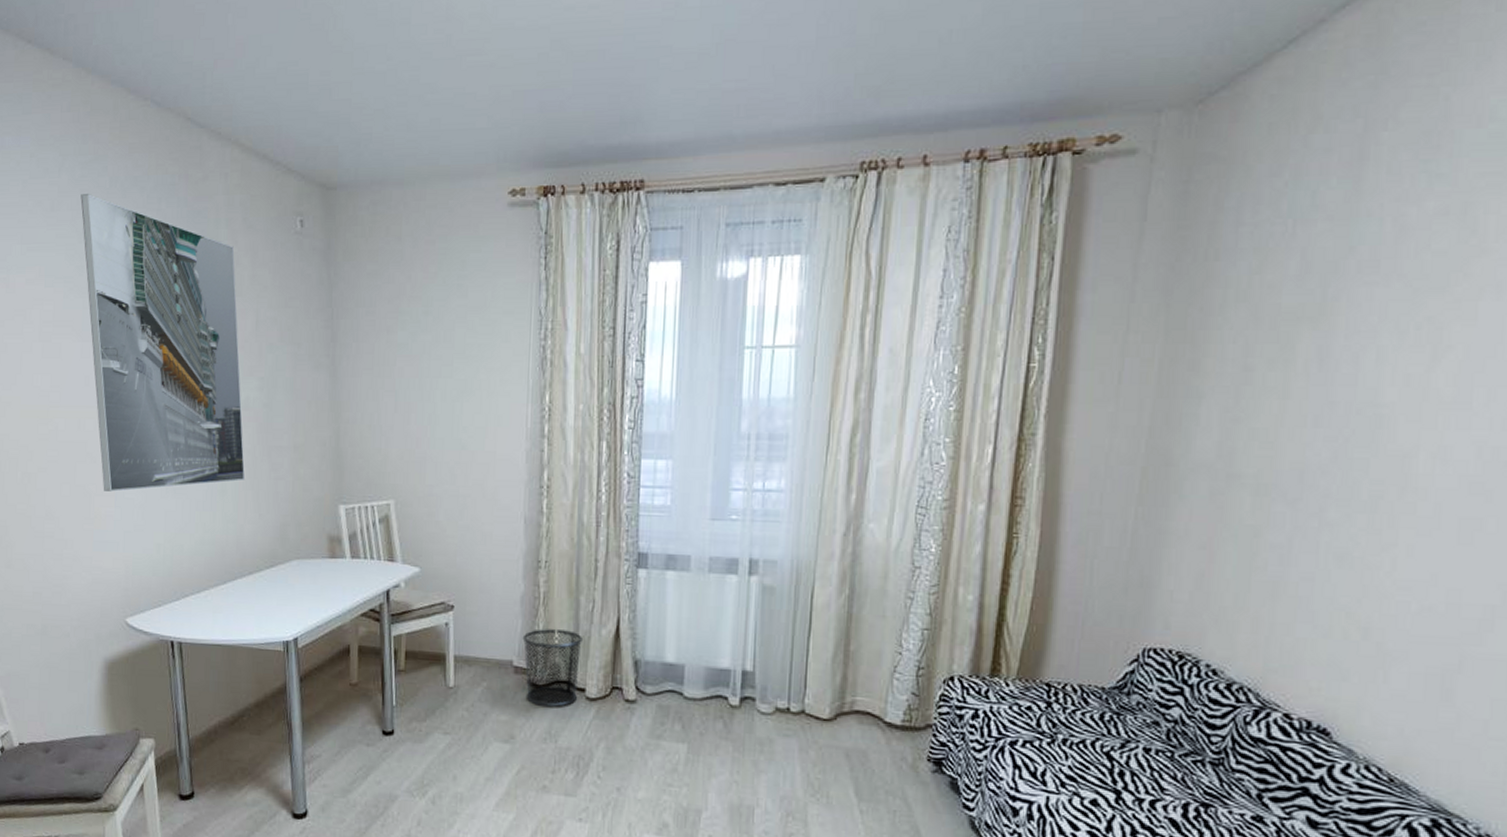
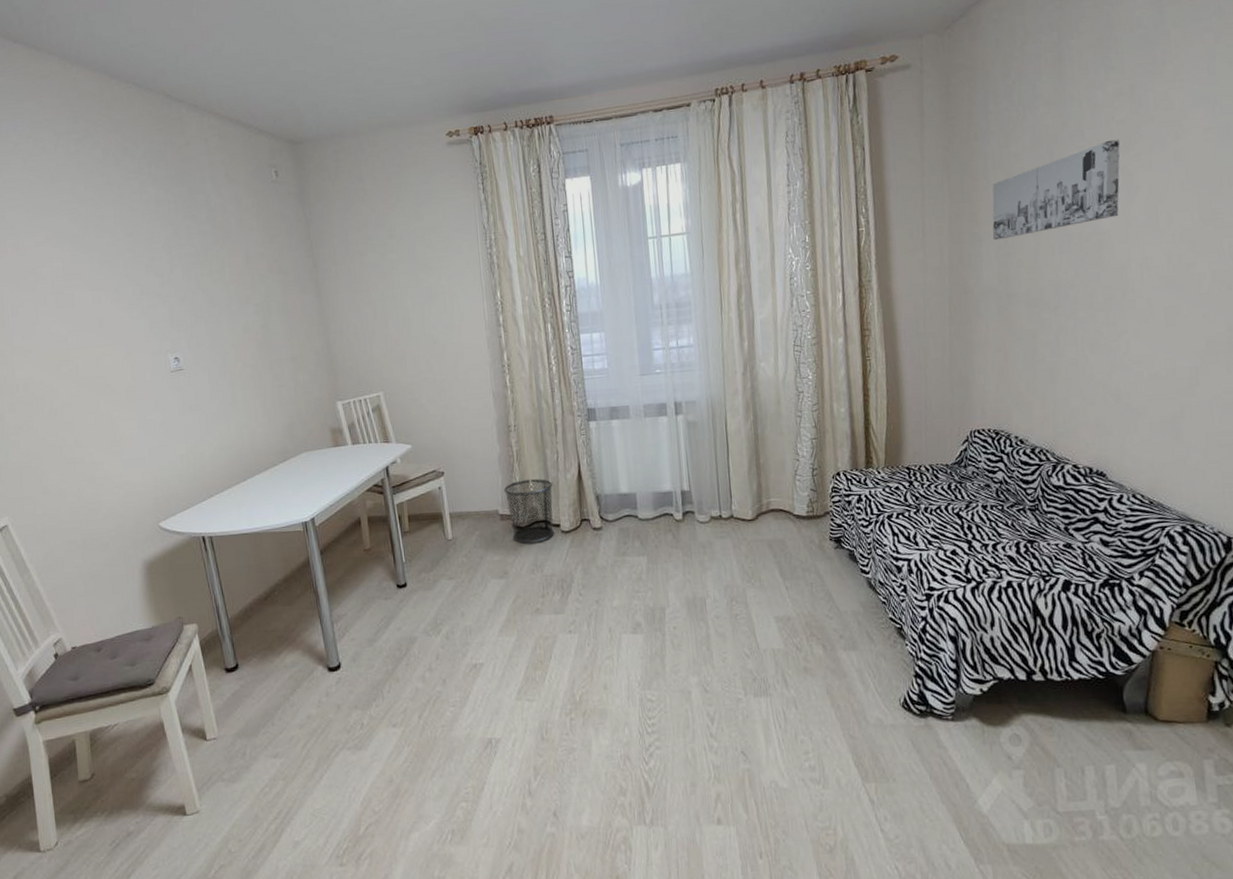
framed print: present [80,194,246,492] -> none [77,165,253,416]
wall art: none [1218,277,1434,399] -> present [992,139,1120,241]

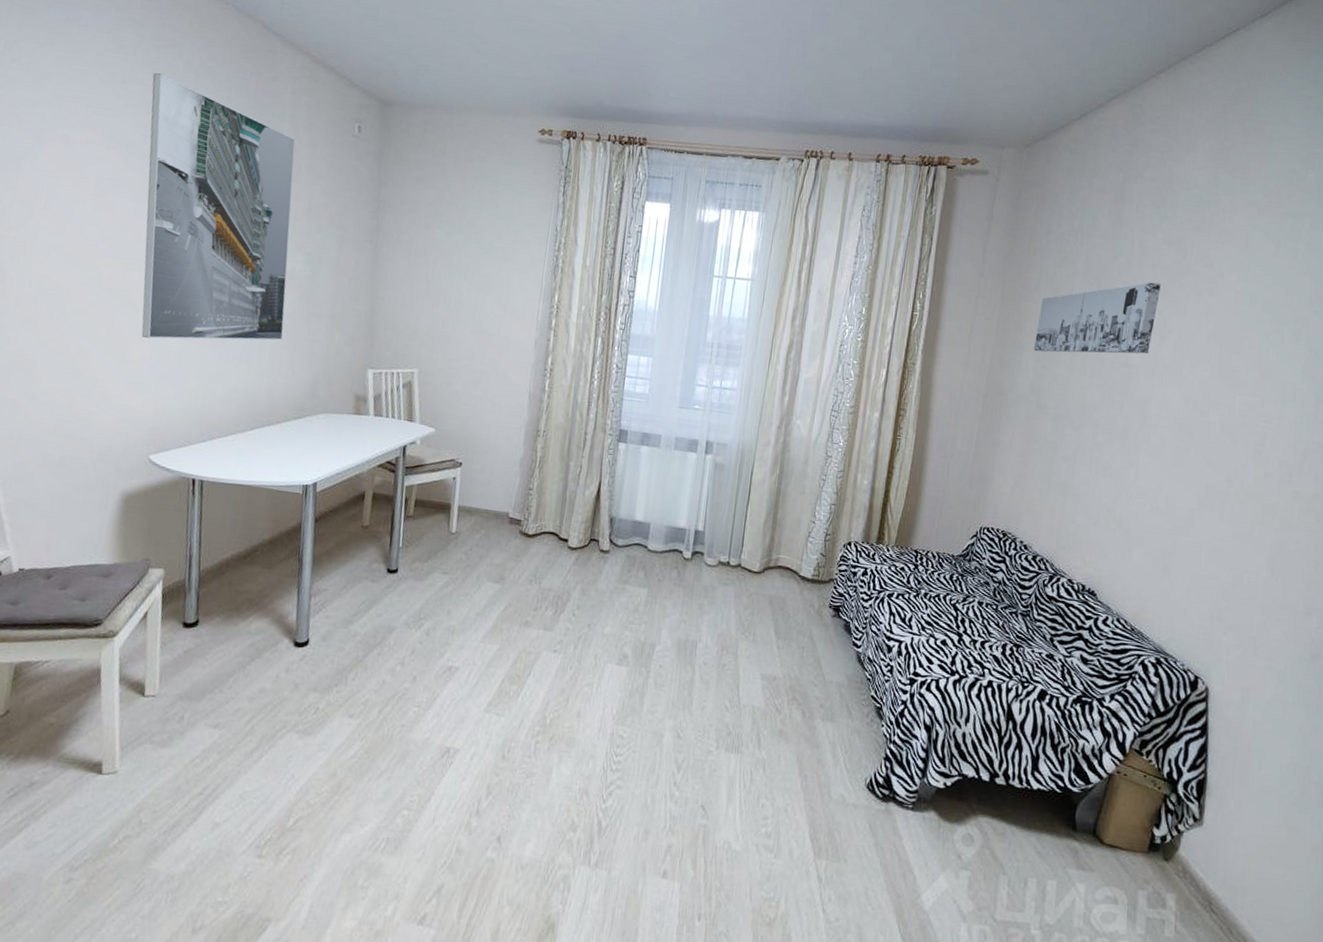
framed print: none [77,165,253,416] -> present [141,73,296,341]
waste bin: present [503,479,554,544] -> none [517,487,570,554]

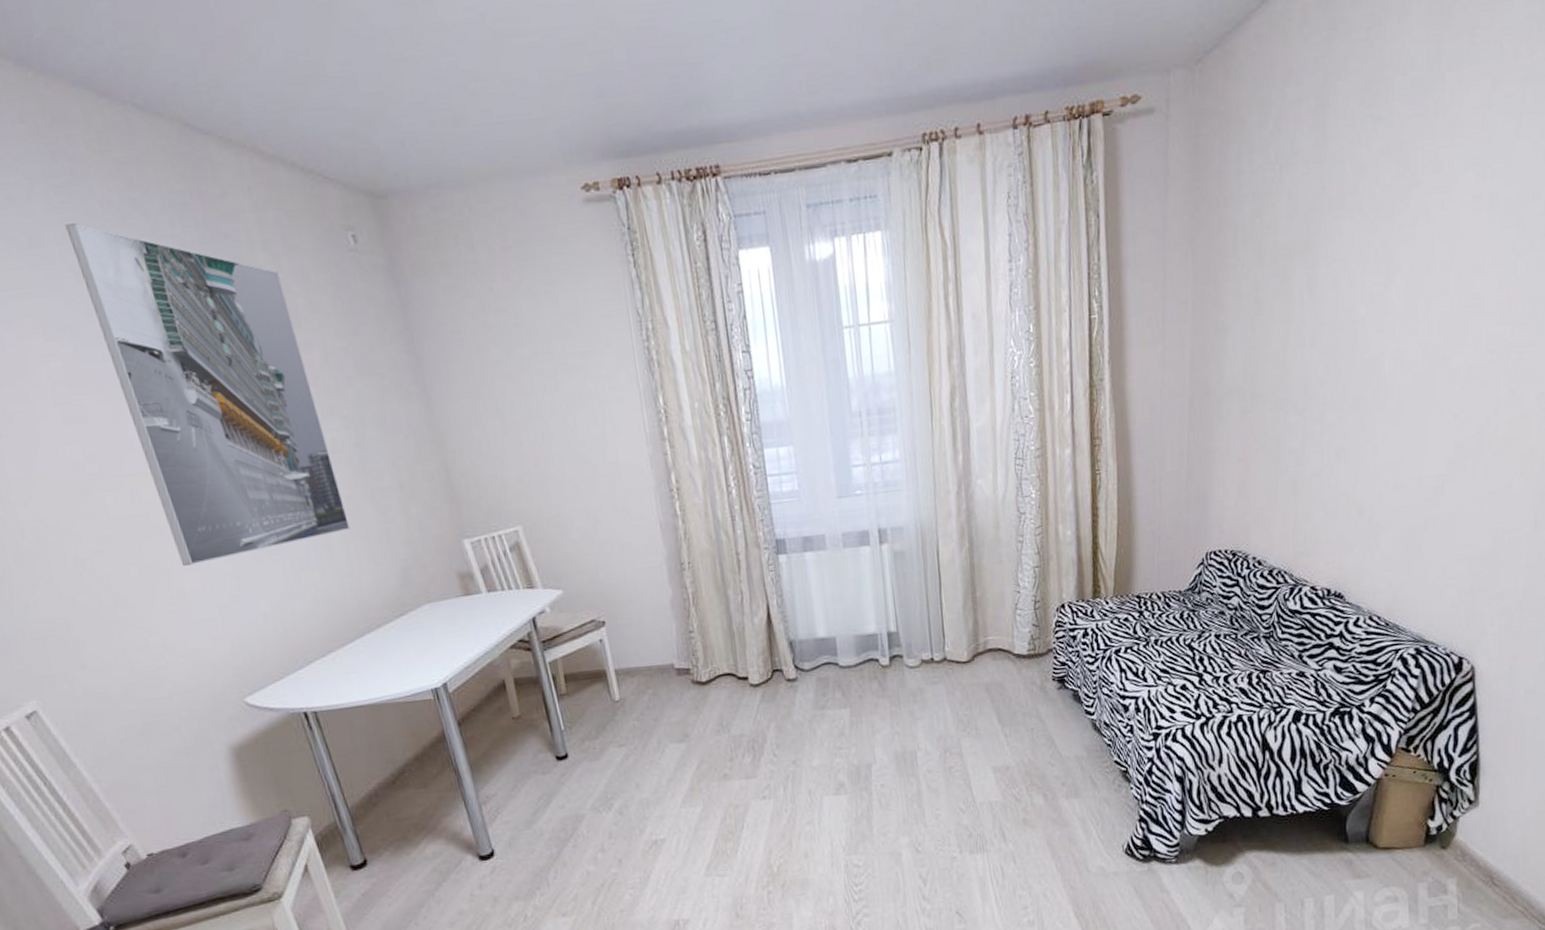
wall art: present [1033,282,1162,354] -> none [1239,208,1383,330]

